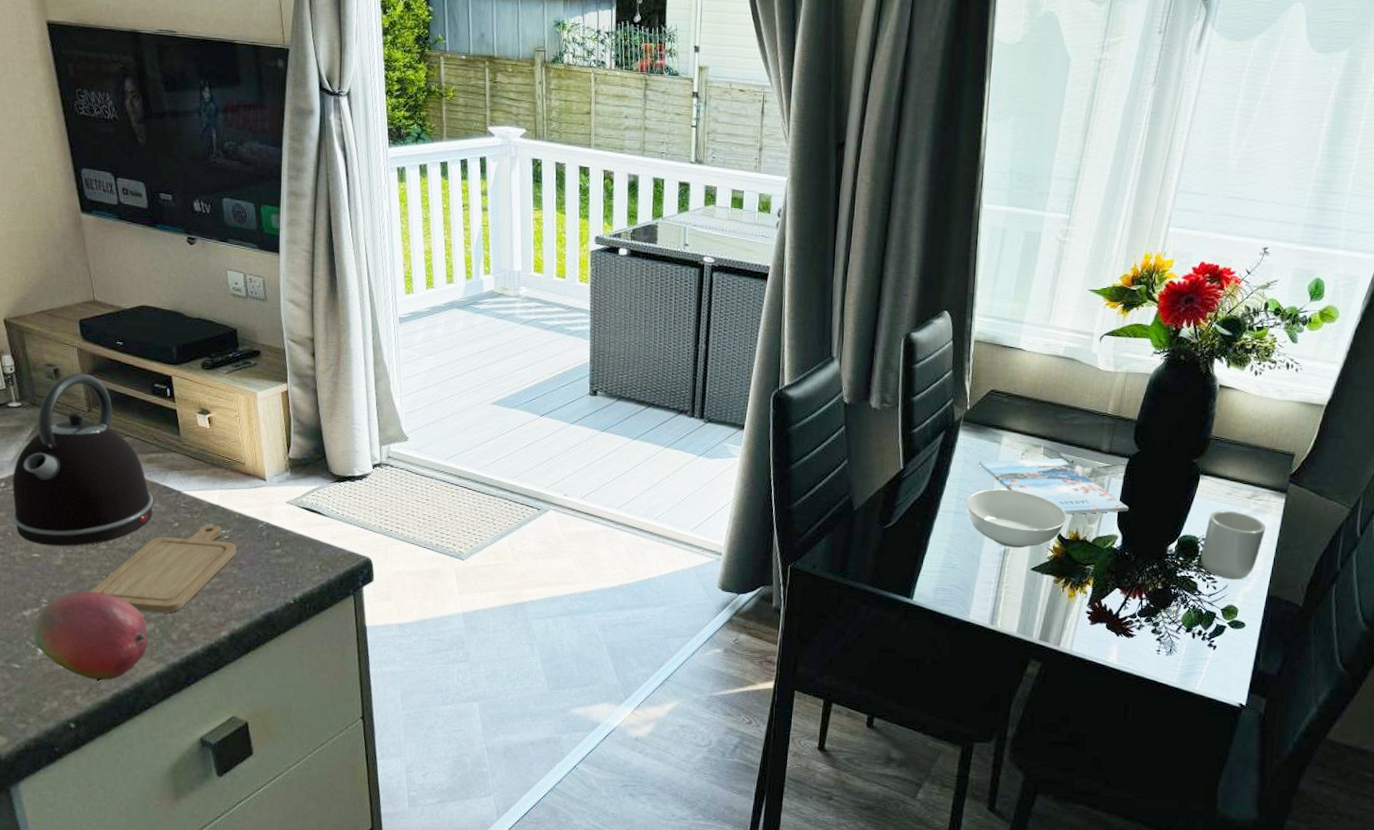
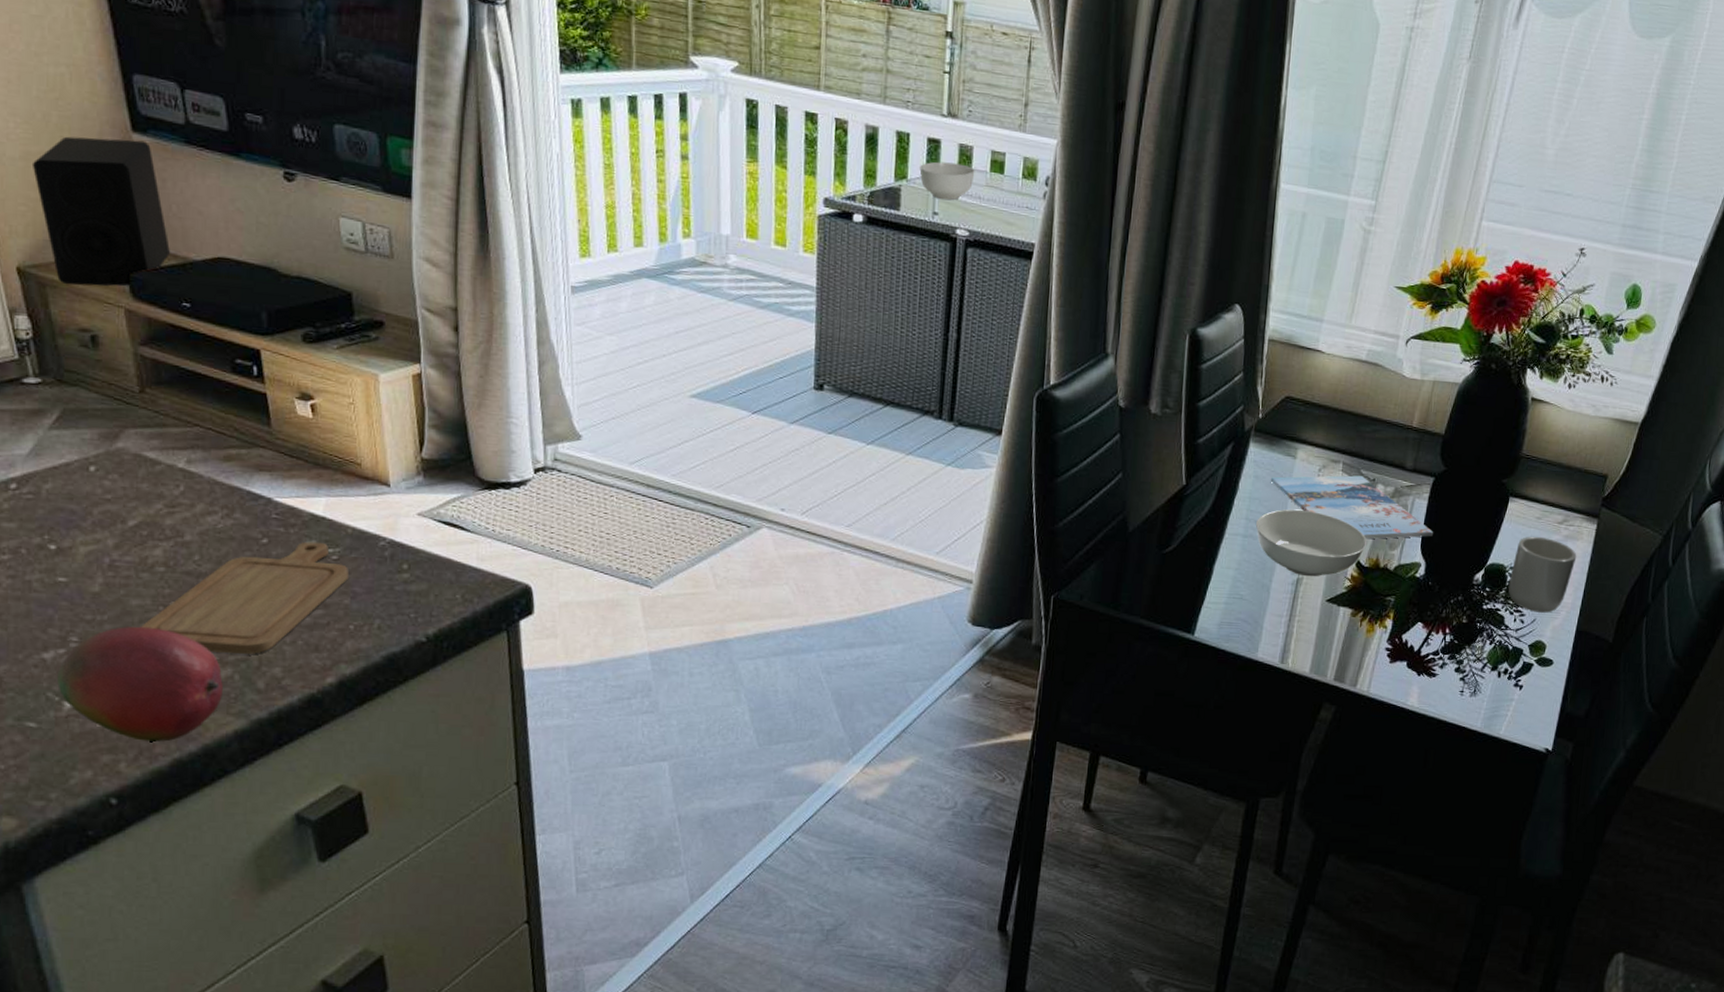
kettle: present [12,373,154,547] -> none [27,341,234,568]
speaker: none [13,218,108,331] -> present [31,136,170,286]
bowl: none [672,201,719,233] -> present [919,161,975,201]

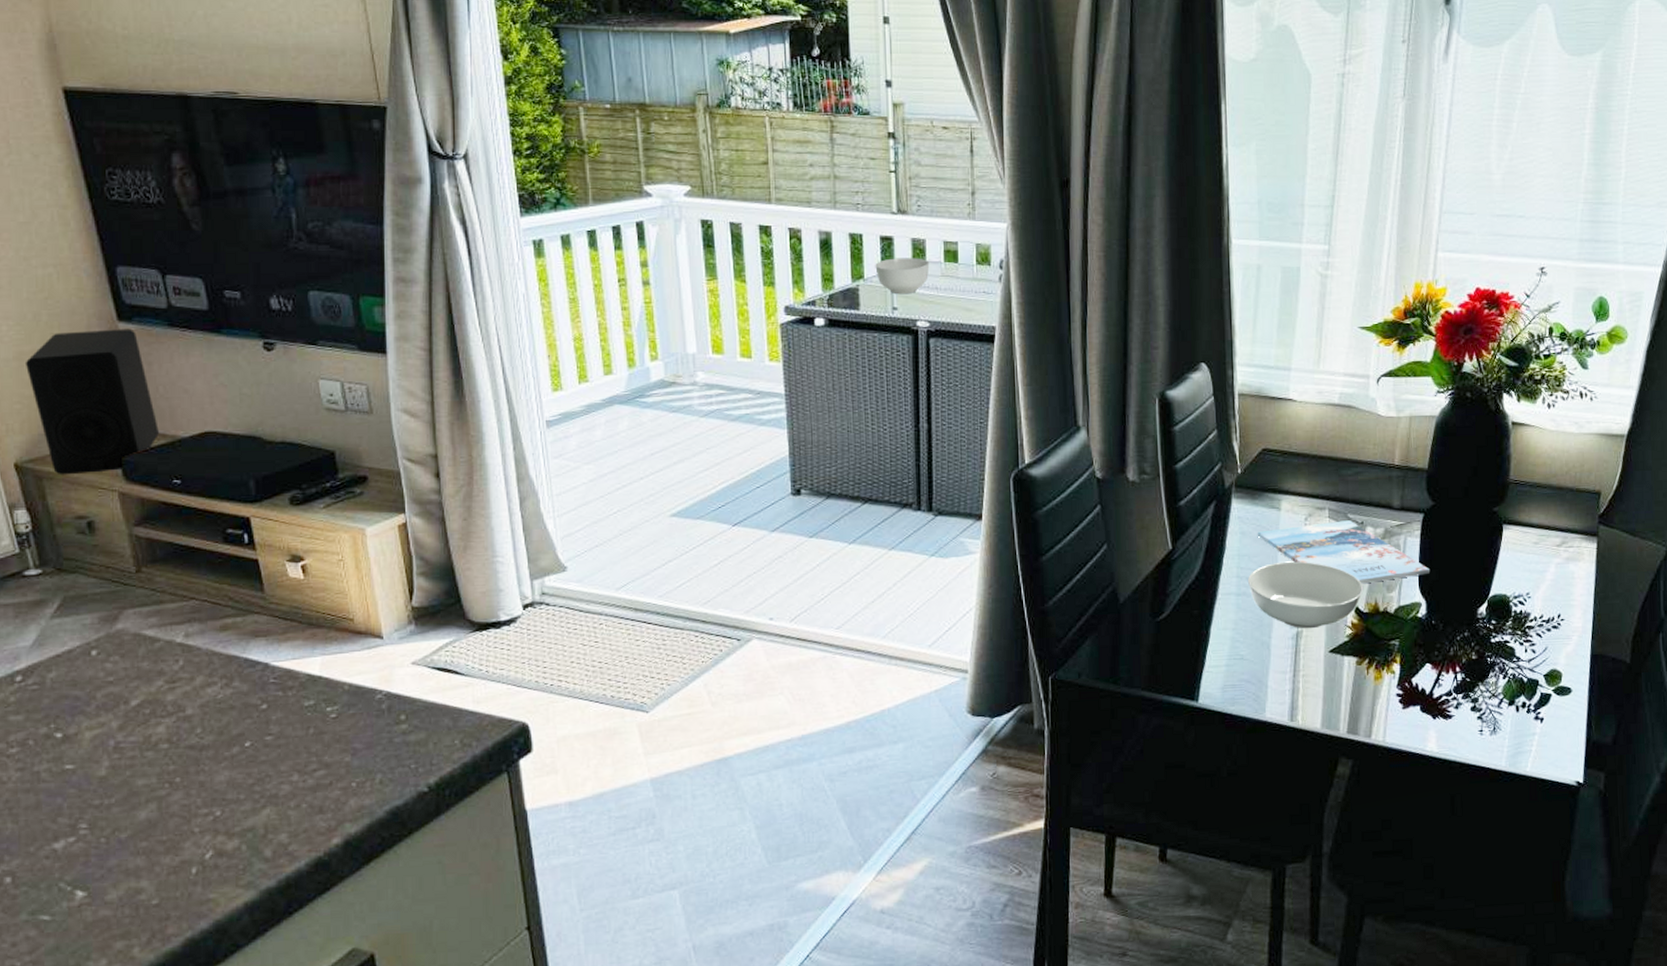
fruit: present [57,626,223,742] -> none [69,805,231,923]
chopping board: present [139,541,350,654] -> none [146,702,349,825]
mug: present [1508,536,1577,613] -> none [1514,562,1581,640]

